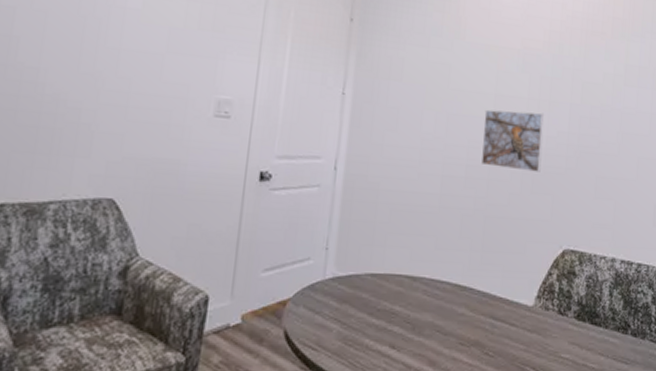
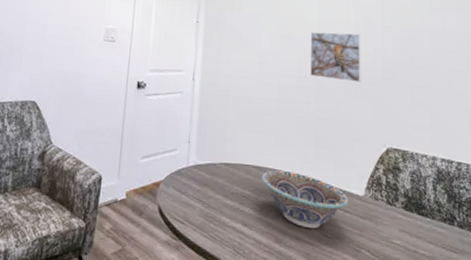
decorative bowl: none [415,280,516,347] -> present [261,170,348,229]

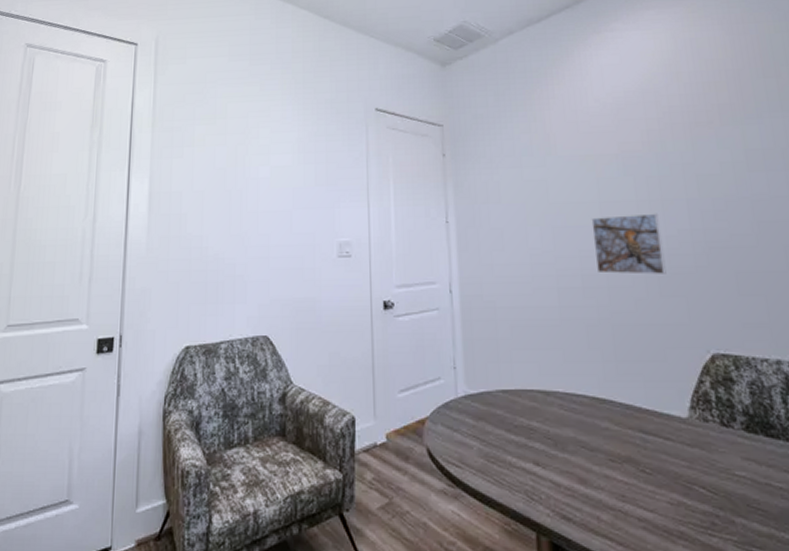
decorative bowl: present [261,170,348,229] -> none [550,394,669,464]

